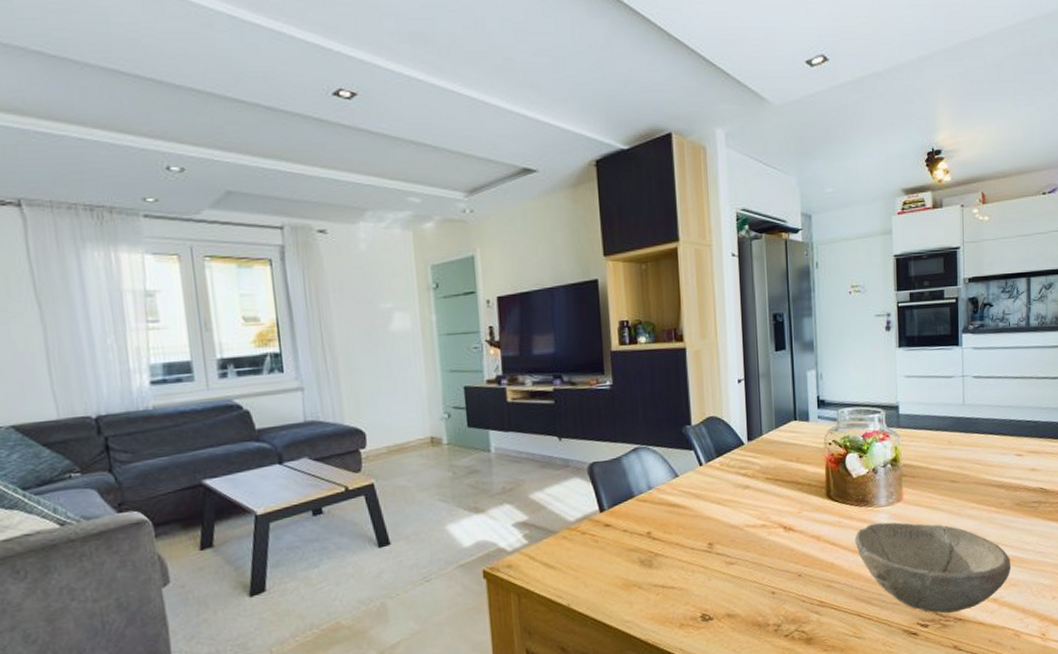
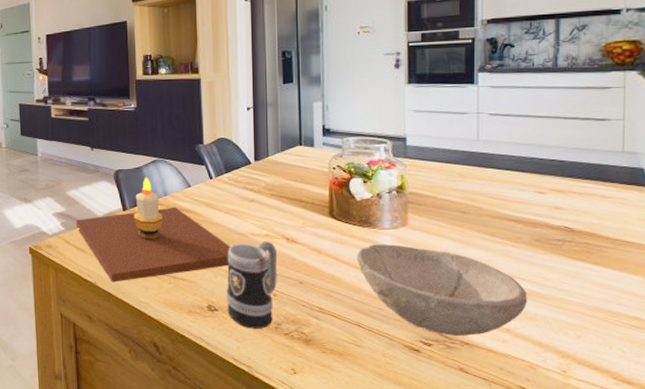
candle: none [542,468,724,602] -> present [75,177,230,283]
mug: none [721,531,775,636] -> present [227,240,278,329]

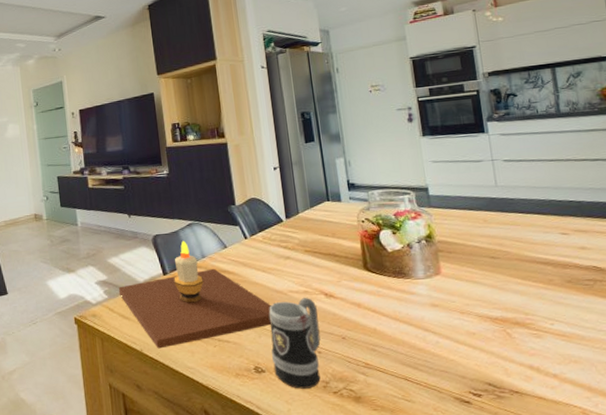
bowl: present [356,244,528,336] -> none [395,293,570,385]

